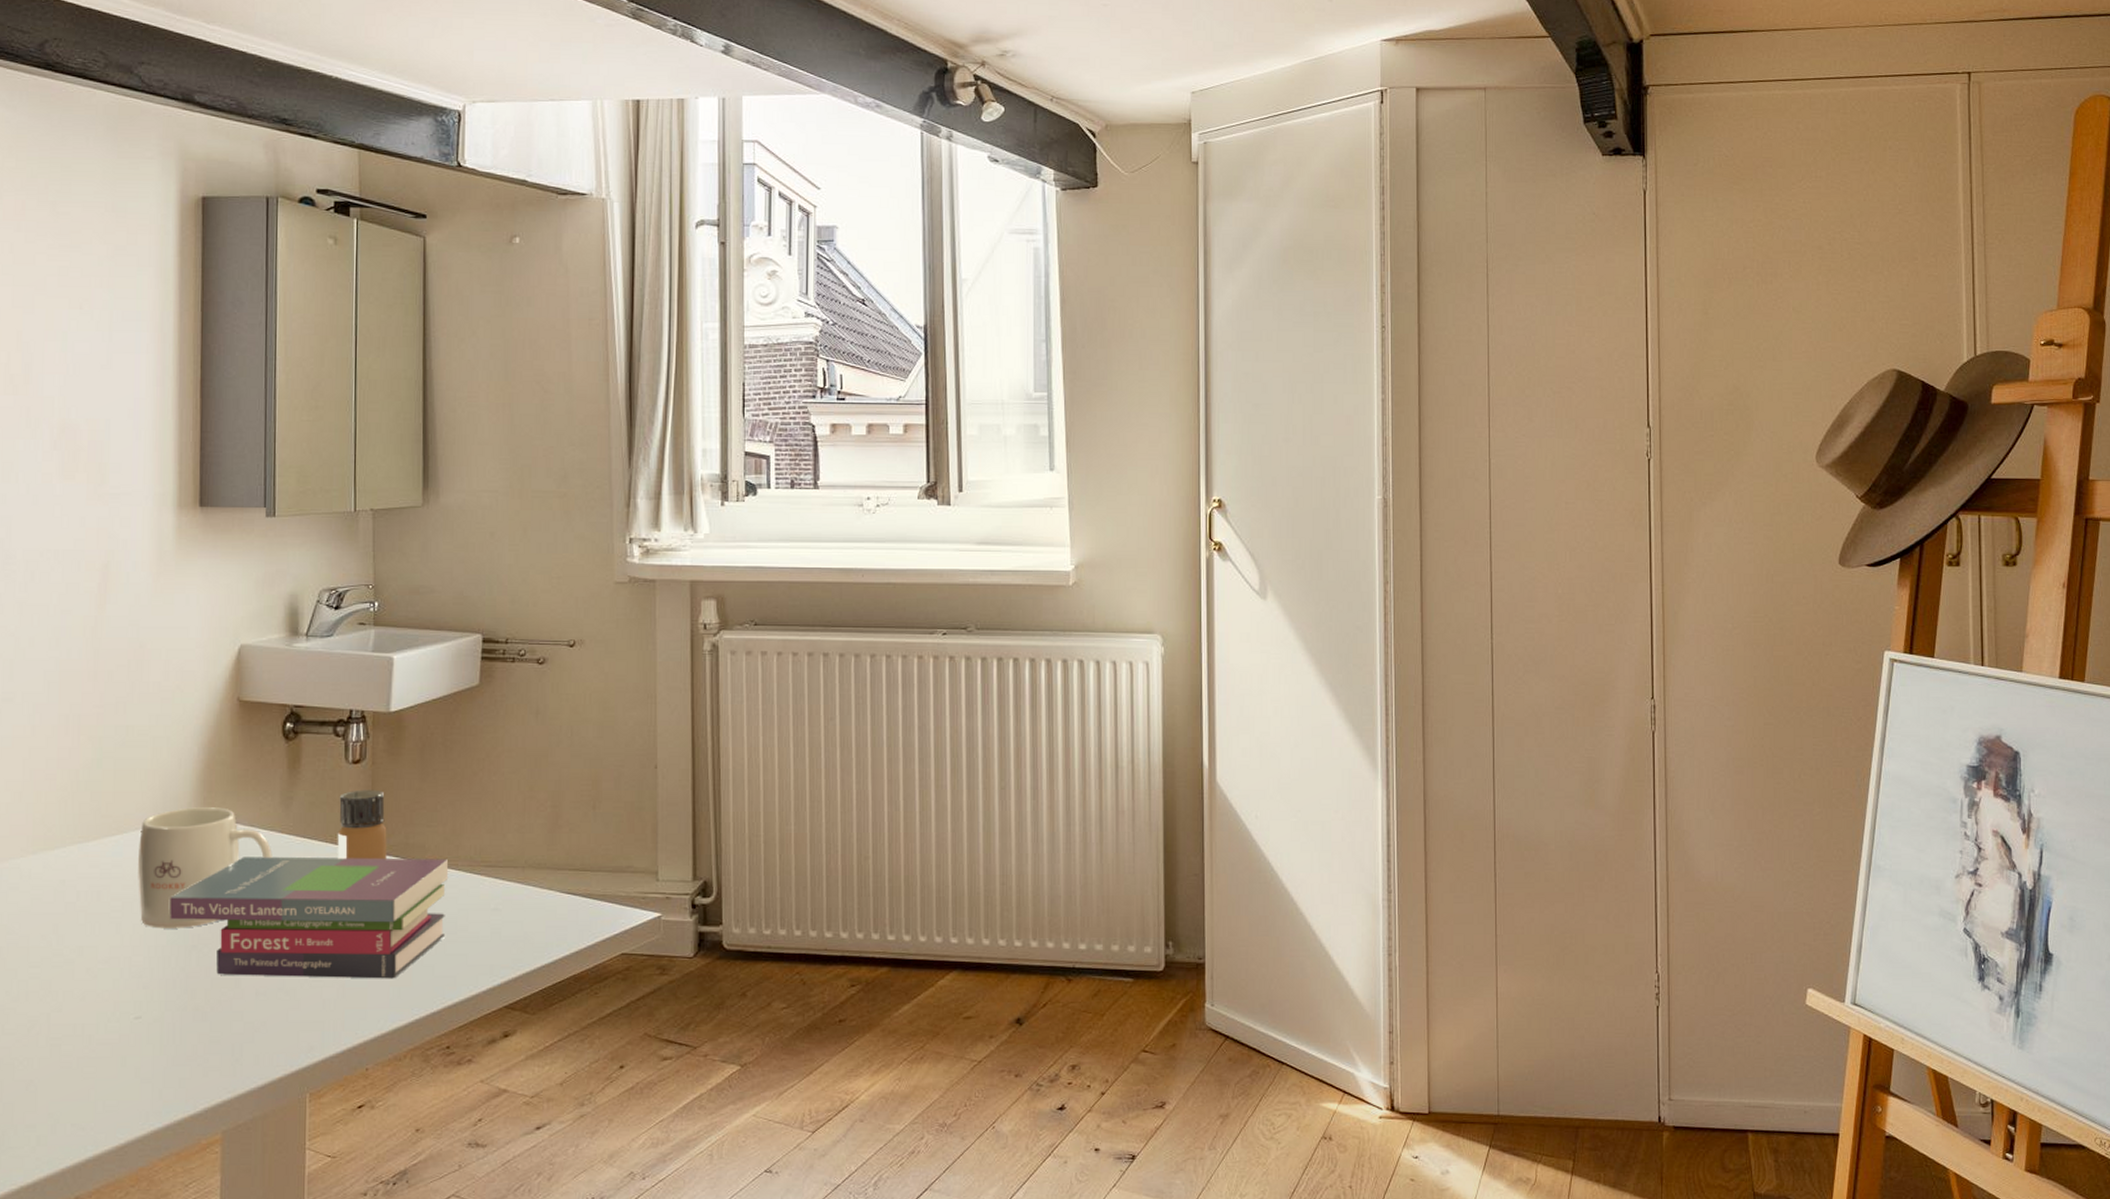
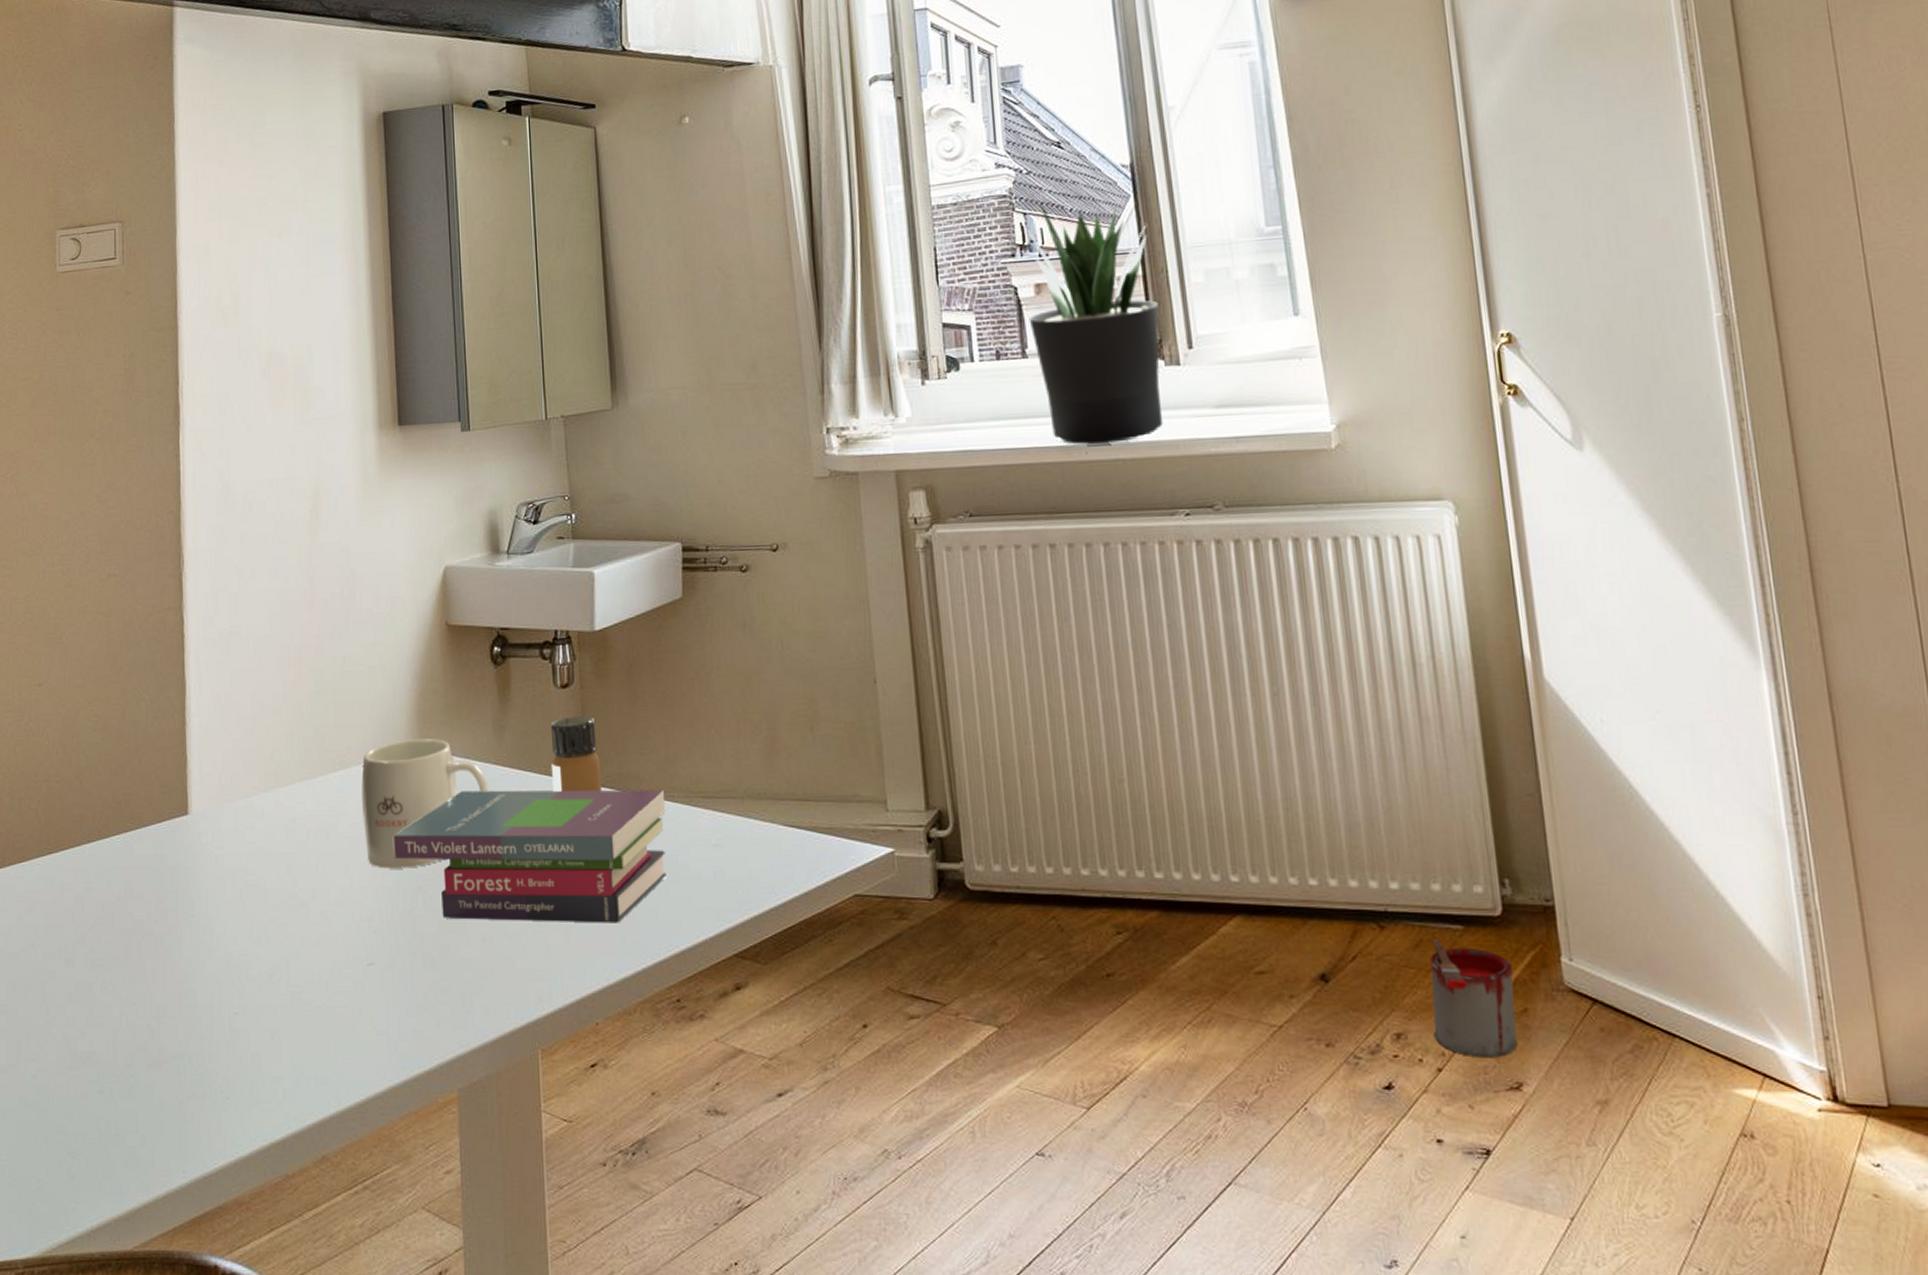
planter: none [823,350,937,568] -> present [1025,200,1164,444]
paint can: none [1102,989,1167,1084] -> present [1430,939,1518,1058]

